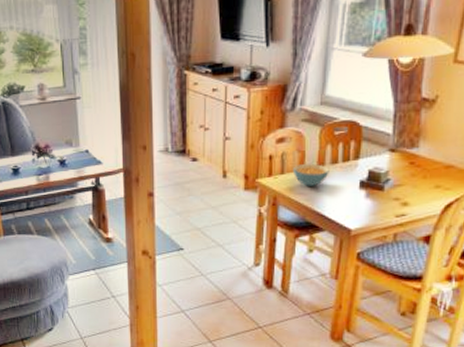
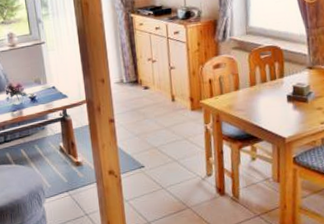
cereal bowl: present [294,164,329,186] -> none [230,84,261,103]

